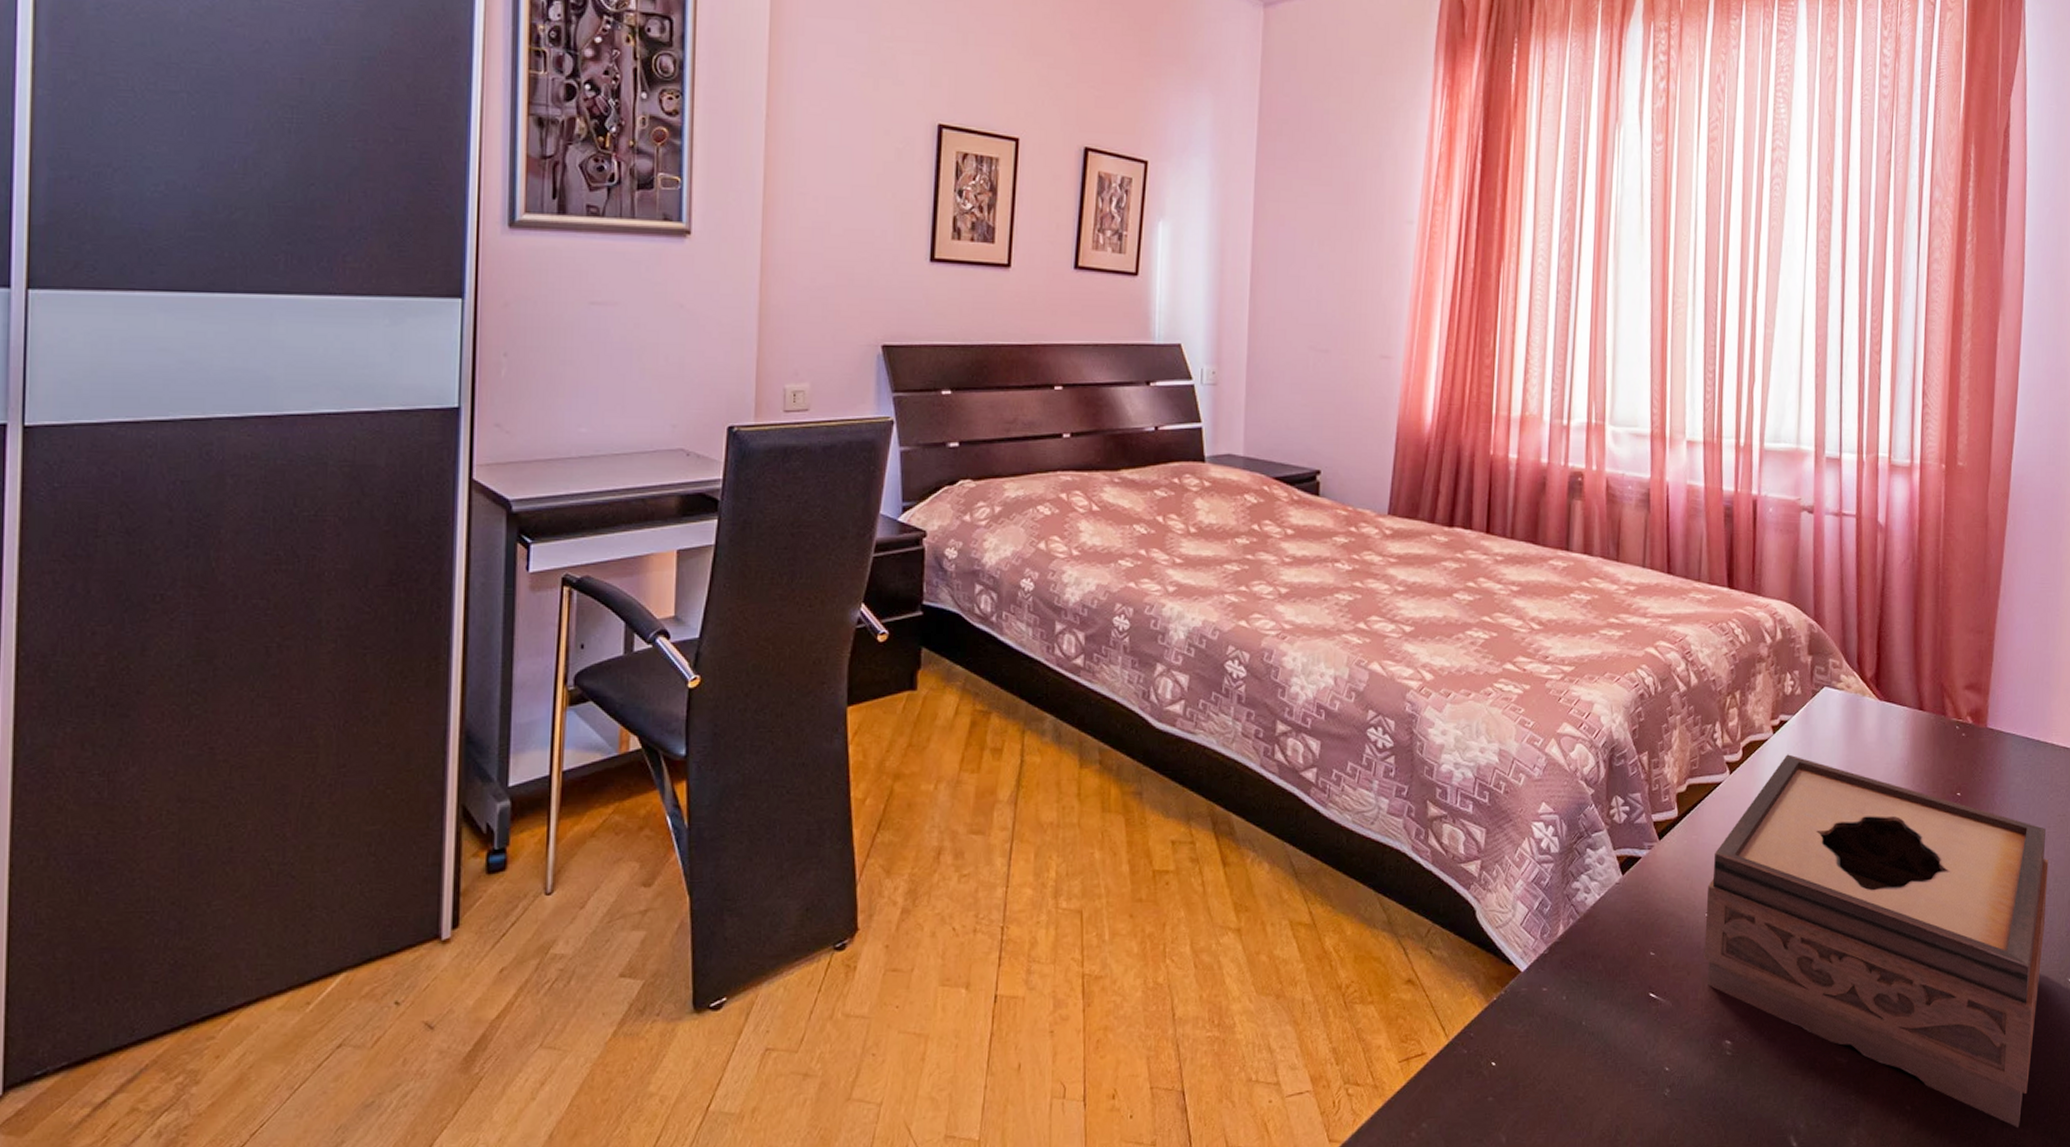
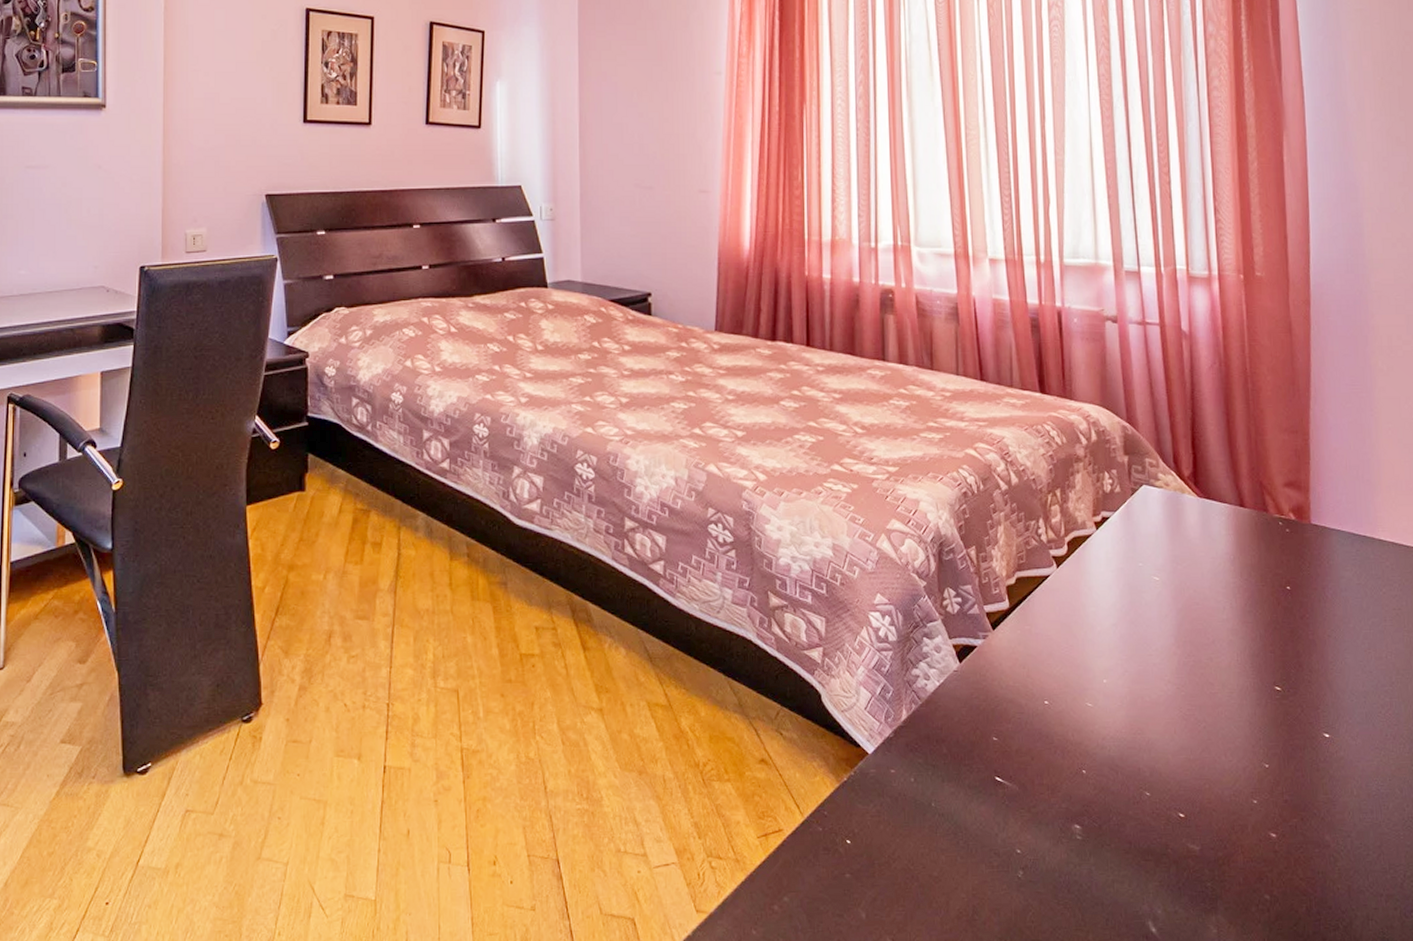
tissue box: present [1704,754,2049,1129] -> none [1044,549,1392,921]

